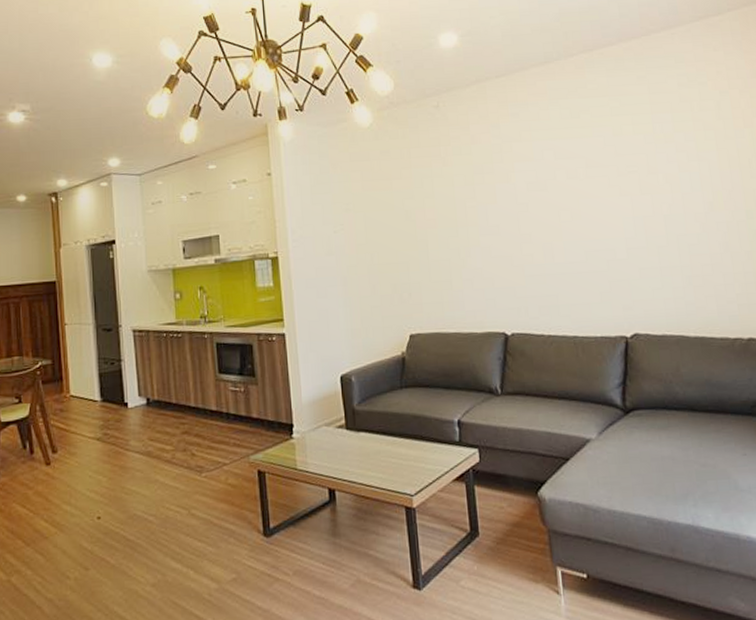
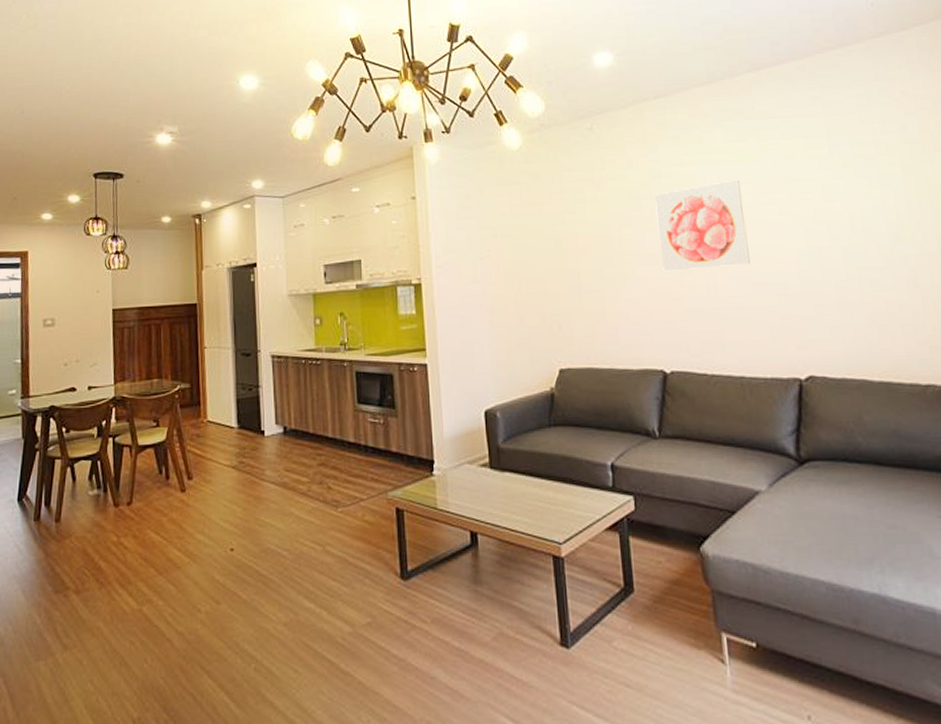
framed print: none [496,154,583,241] -> present [655,179,750,272]

